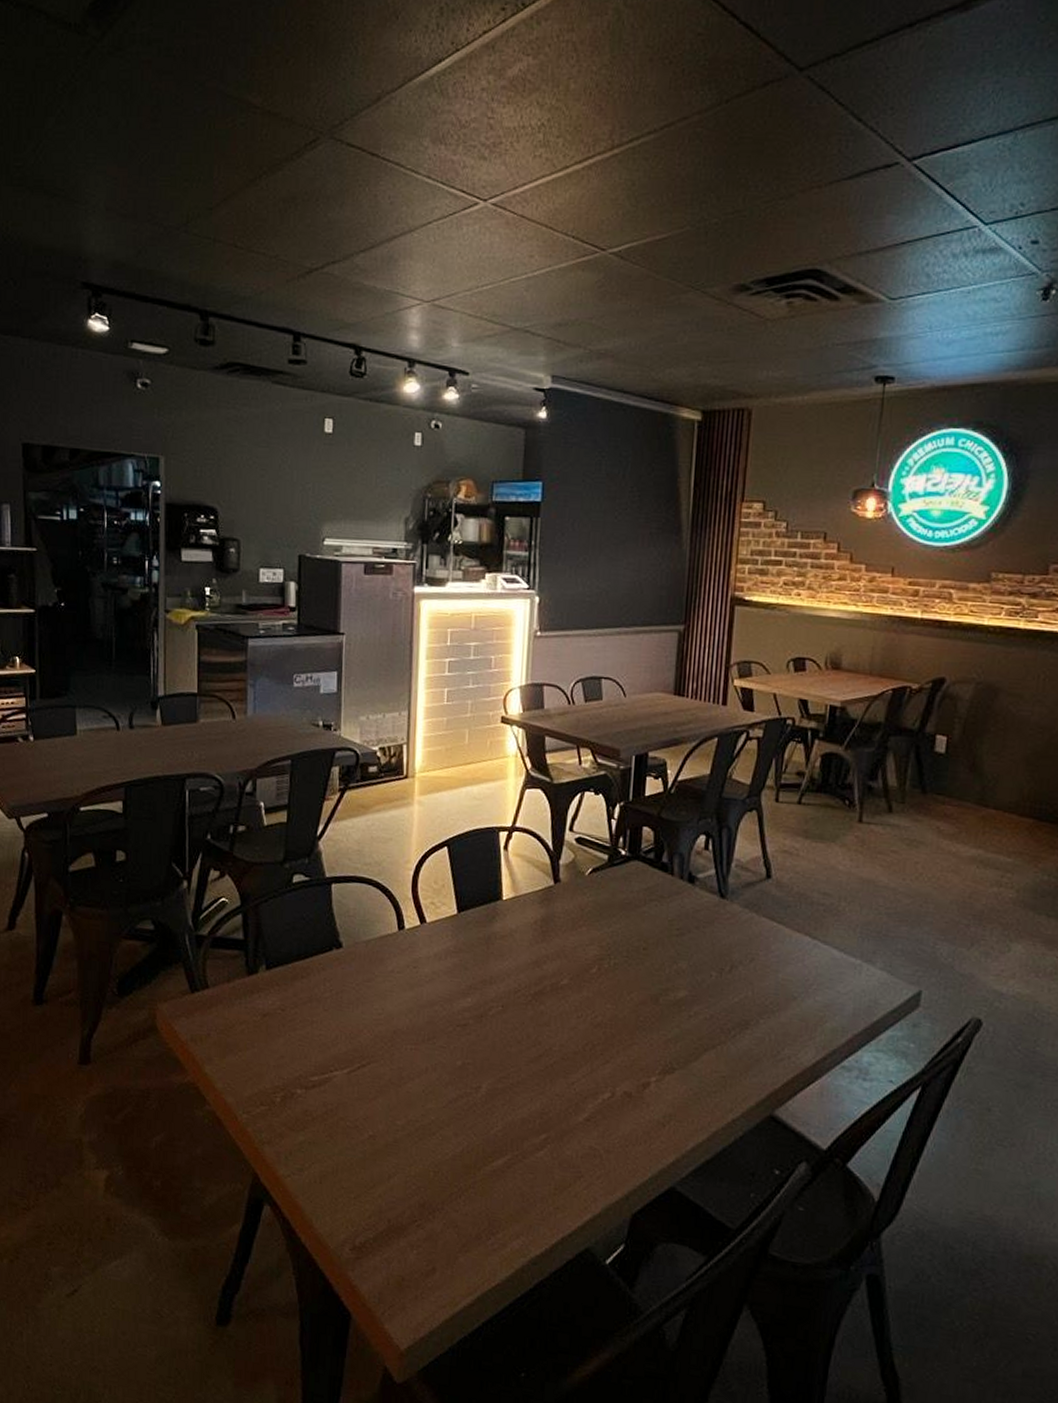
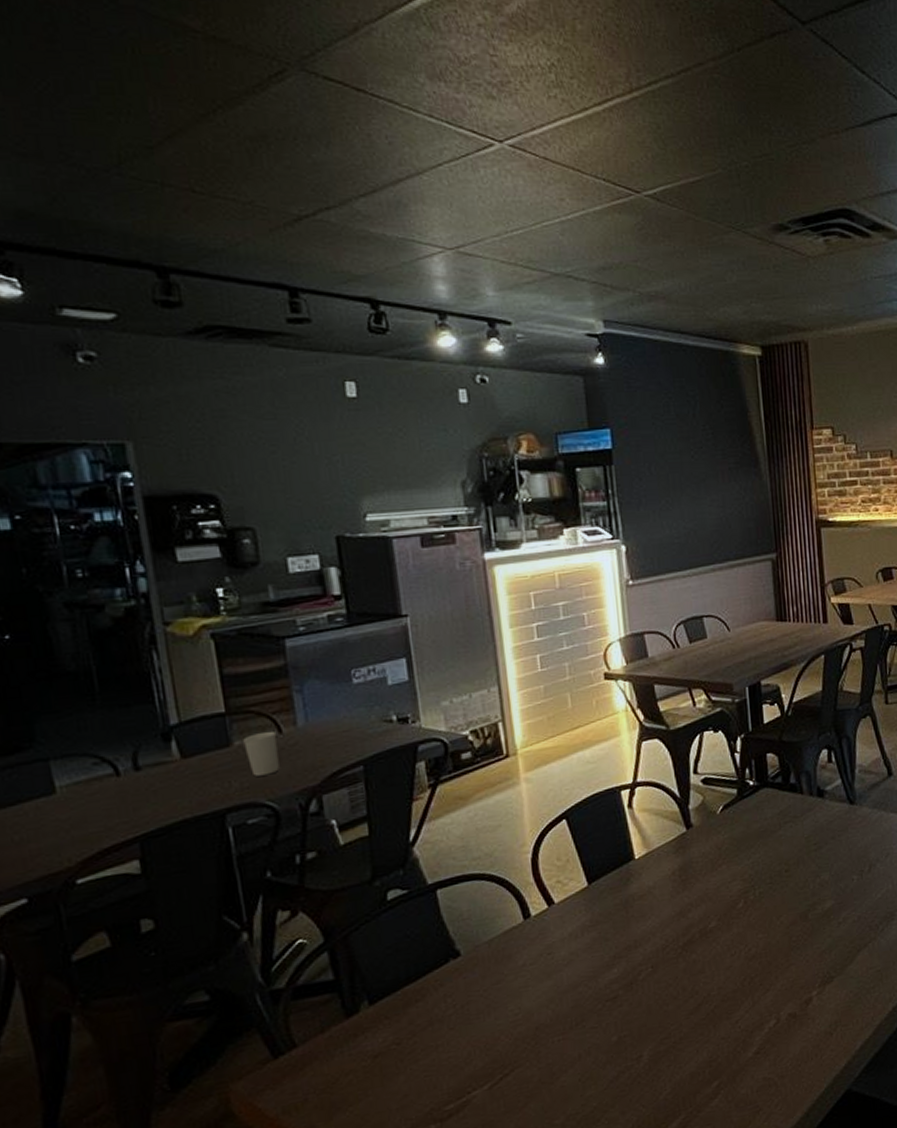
cup: none [206,715,230,753] -> present [243,731,280,776]

